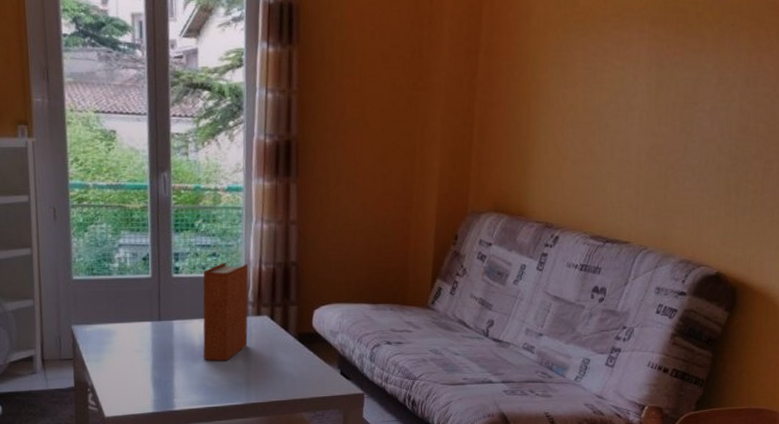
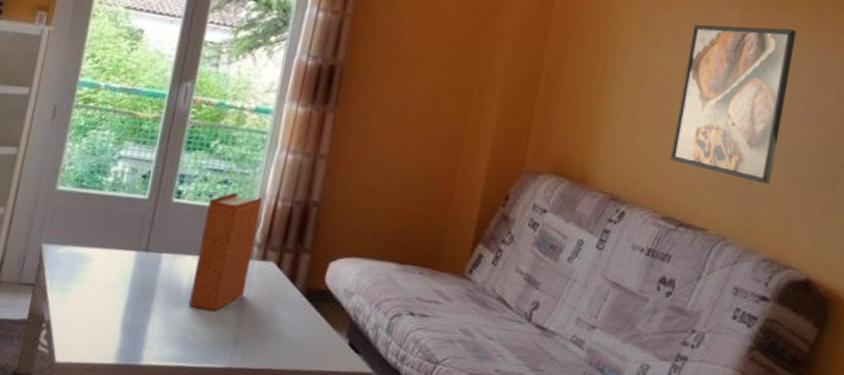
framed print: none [594,52,700,197] -> present [669,24,797,185]

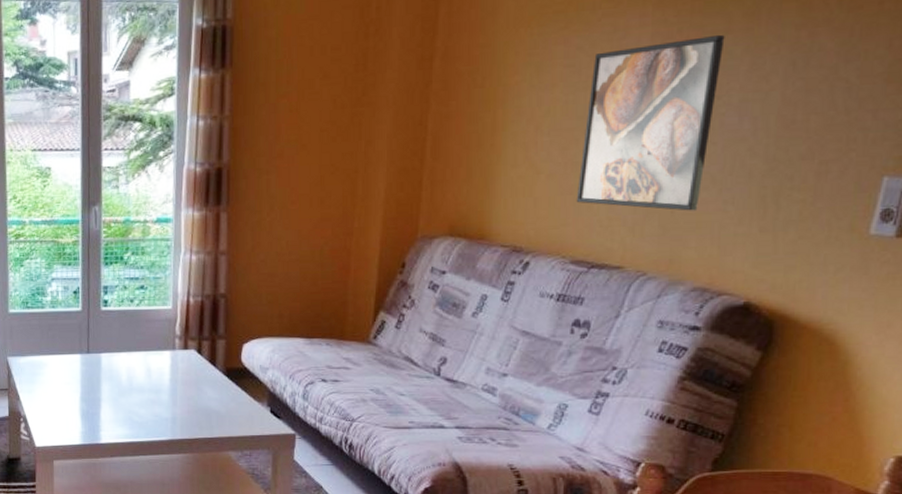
book: present [189,191,263,311] -> none [130,294,176,395]

